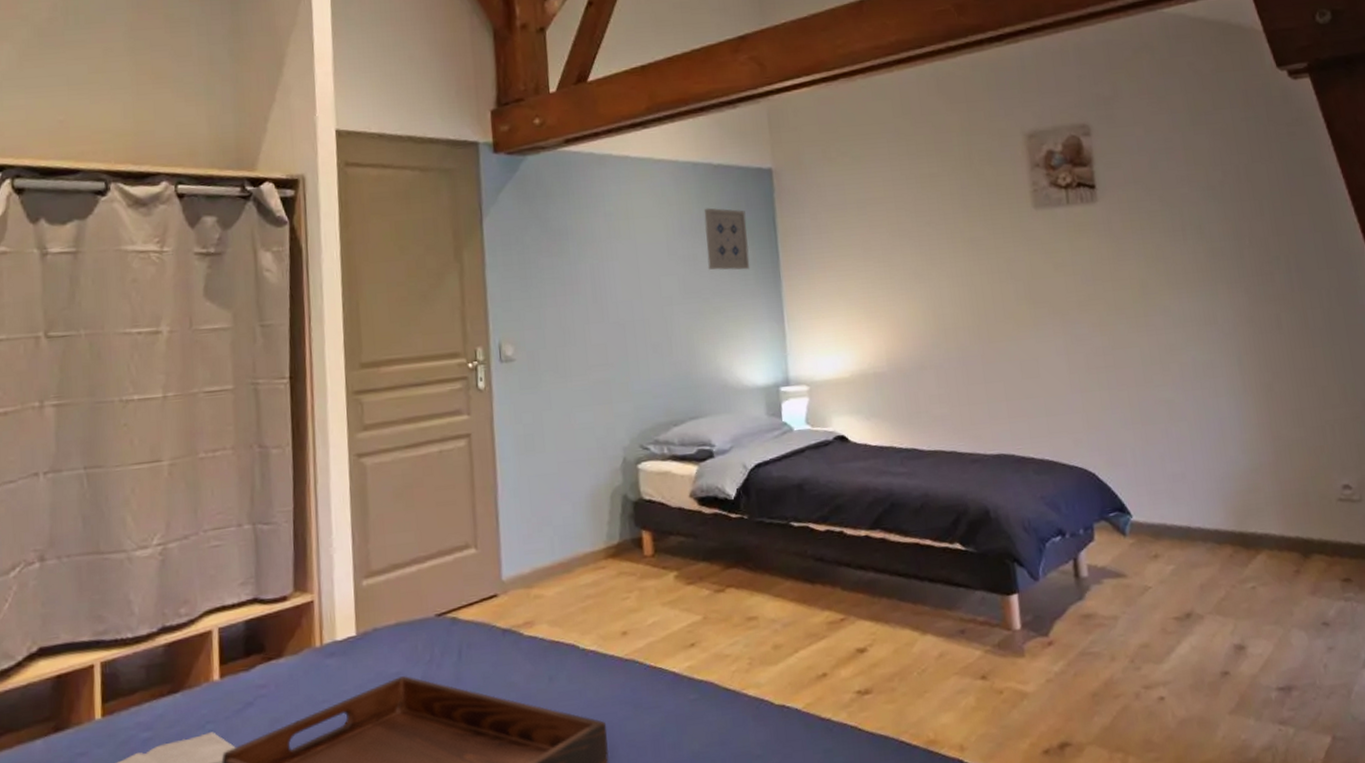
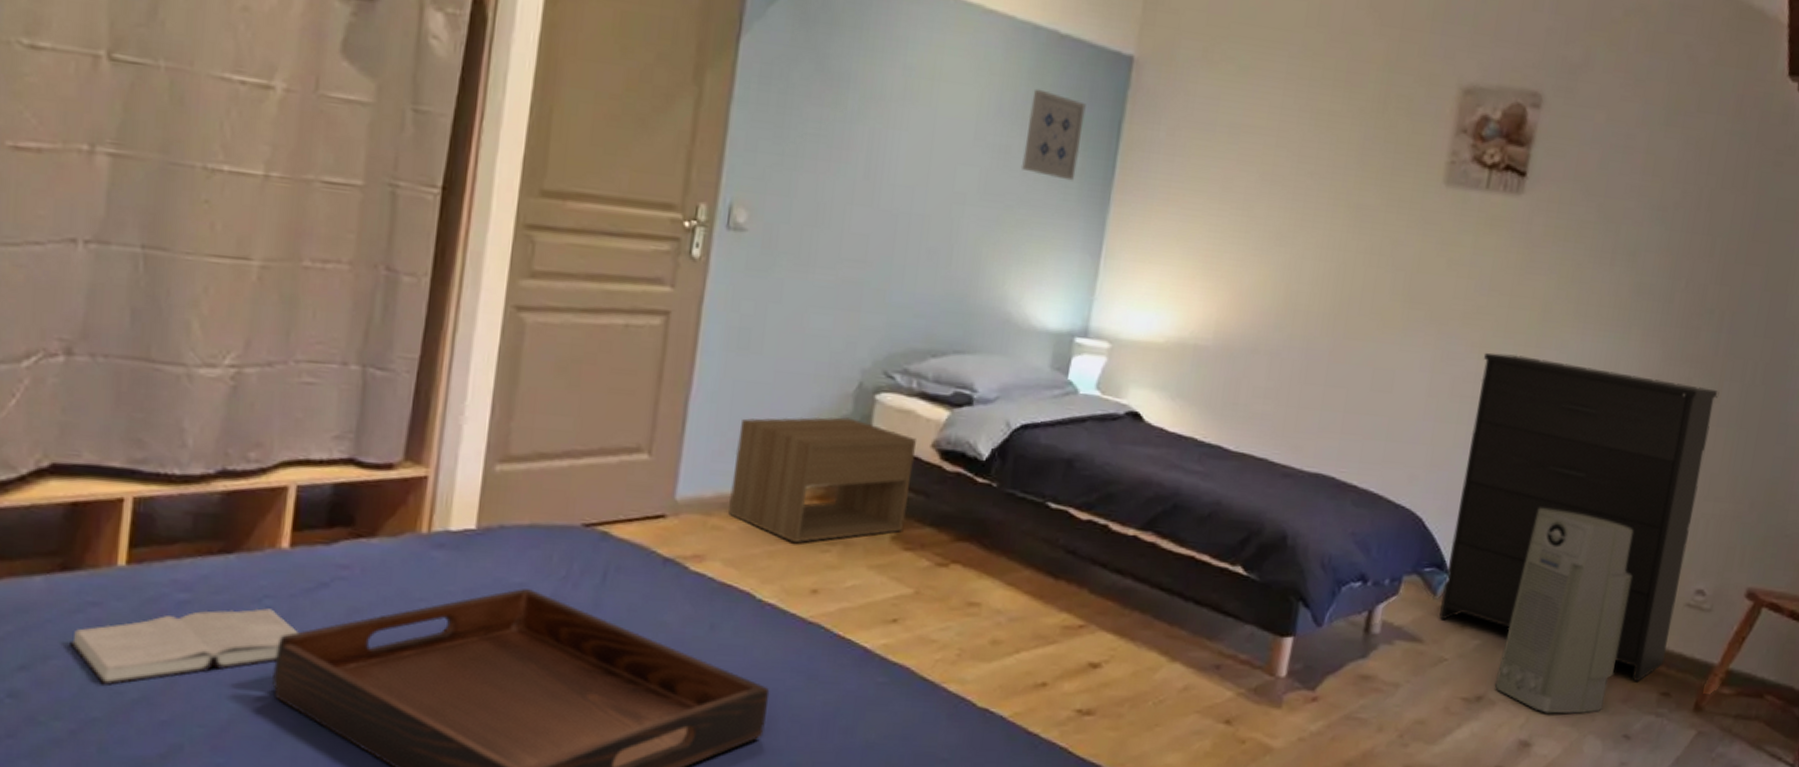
nightstand: none [540,487,683,597] -> present [728,416,916,544]
dresser: none [1104,318,1336,575] -> present [1439,352,1720,682]
air purifier: none [1187,442,1297,617] -> present [1494,508,1634,714]

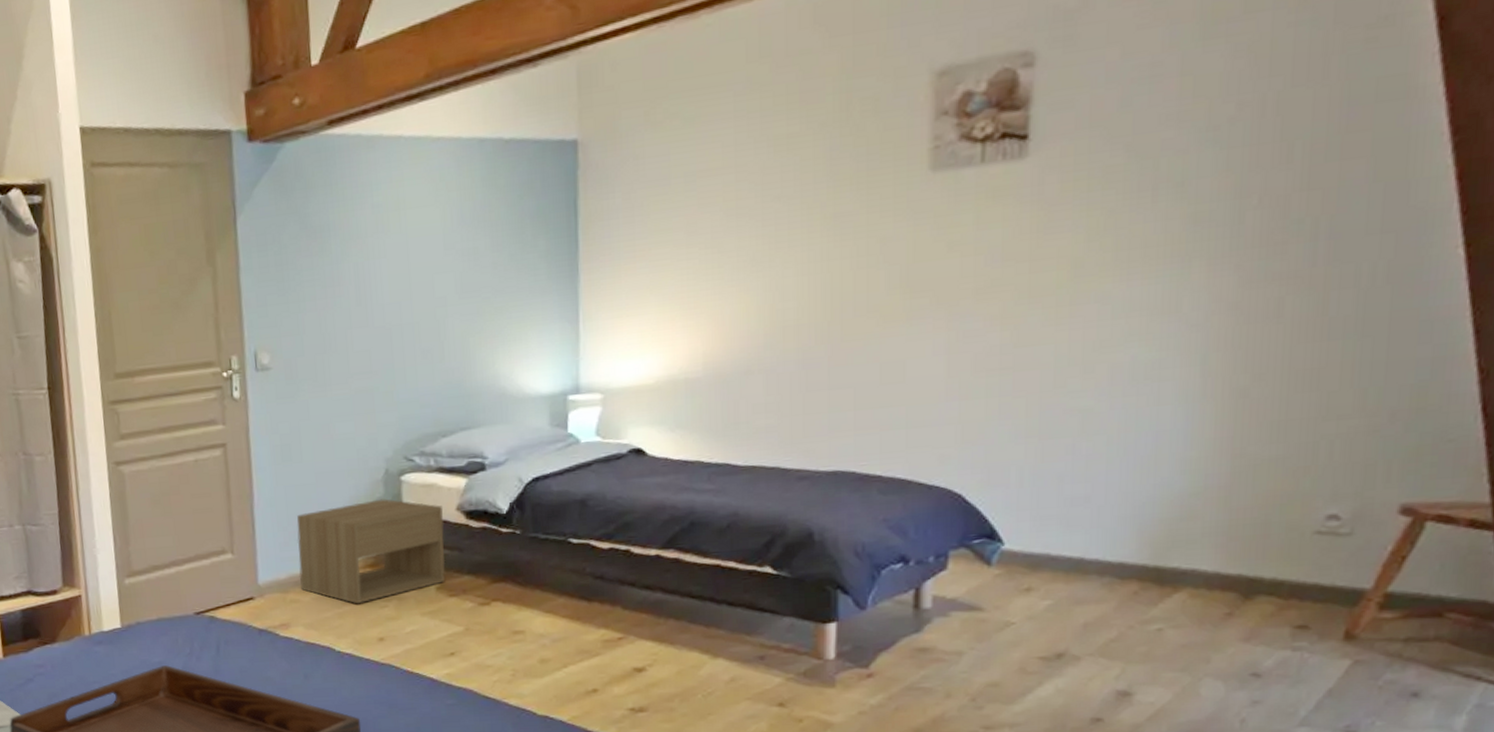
wall art: present [1020,88,1086,181] -> none [489,192,542,265]
dresser: present [1439,352,1720,682] -> none [998,303,1326,619]
air purifier: present [1494,508,1634,714] -> none [1076,460,1236,662]

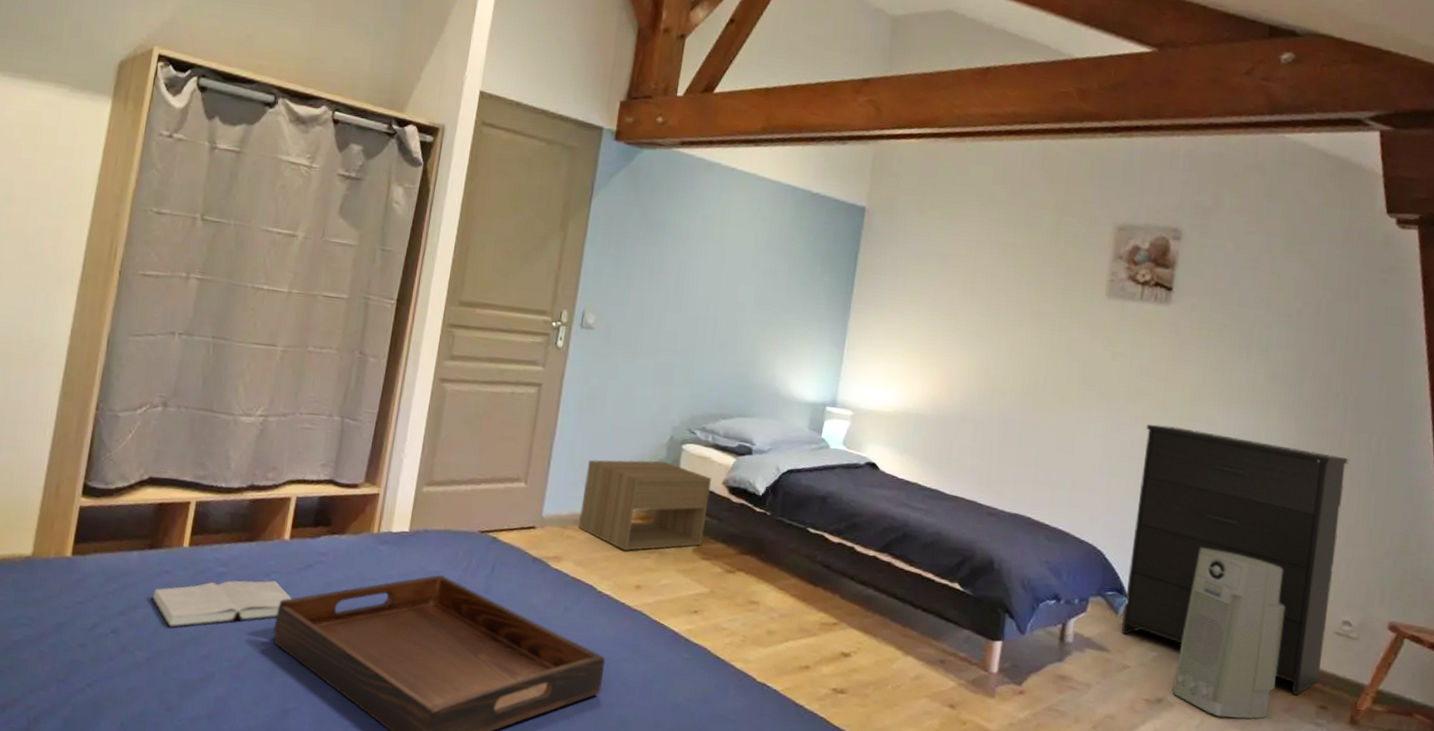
dresser: none [998,303,1326,619] -> present [1121,424,1350,696]
air purifier: none [1076,460,1236,662] -> present [1171,548,1286,719]

